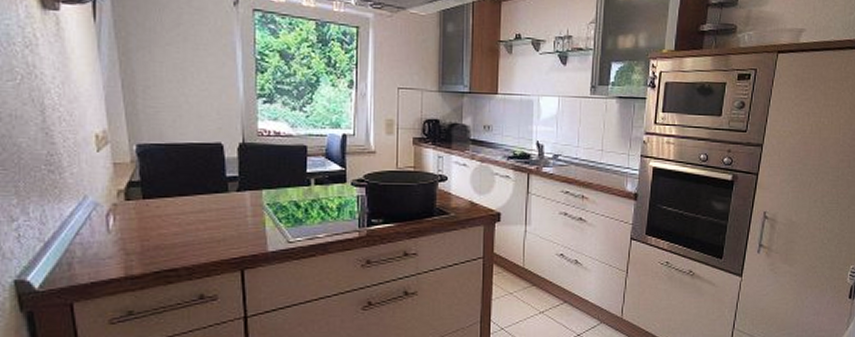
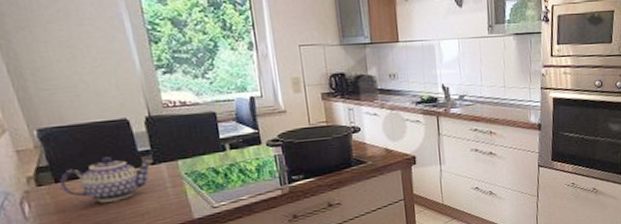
teapot: none [148,179,239,224] -> present [60,156,153,203]

